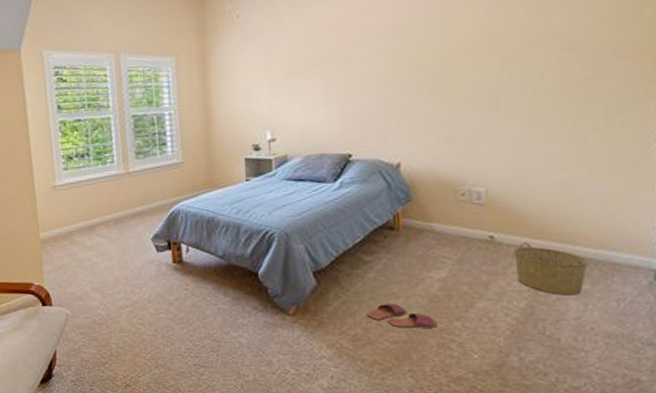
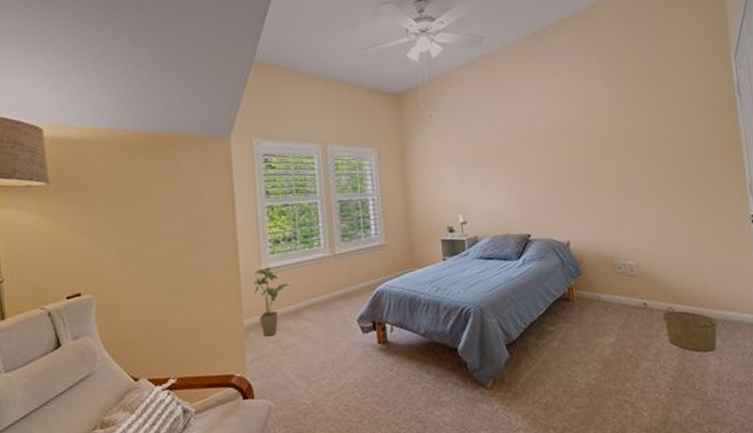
house plant: none [49,183,85,250] -> present [254,267,291,337]
slippers: present [367,304,438,328] -> none [554,370,613,393]

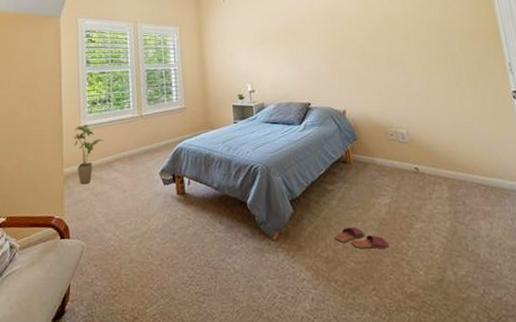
slippers: none [554,370,613,393] -> present [334,227,389,249]
basket: present [662,307,717,353] -> none [433,173,487,216]

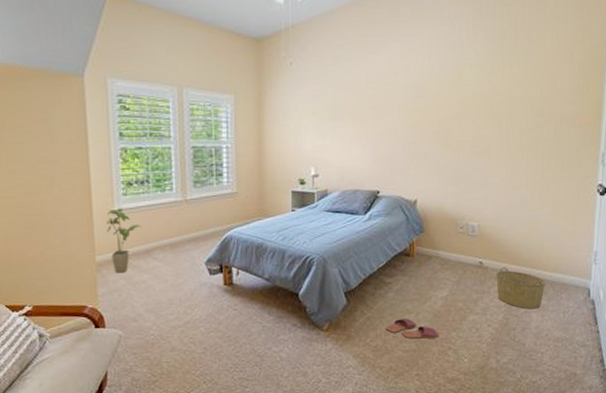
basket: none [433,173,487,216] -> present [496,267,546,309]

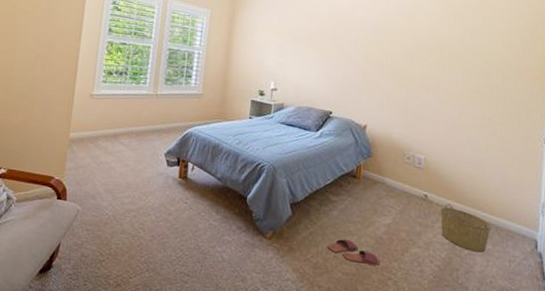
house plant: present [107,208,143,273] -> none [83,93,115,152]

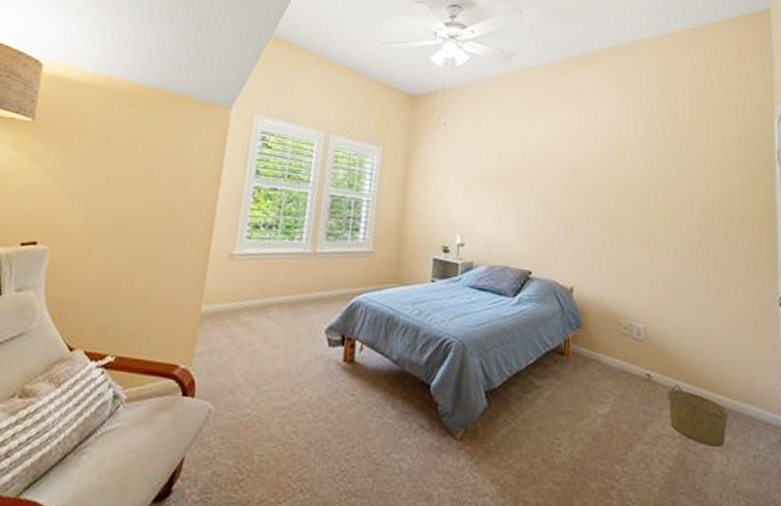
slippers: present [327,239,380,265] -> none [533,436,599,470]

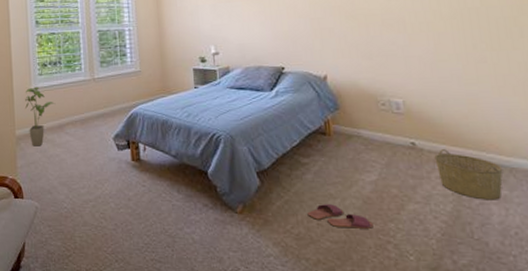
house plant: none [219,252,262,330] -> present [25,86,56,147]
slippers: none [533,436,599,470] -> present [307,204,373,229]

